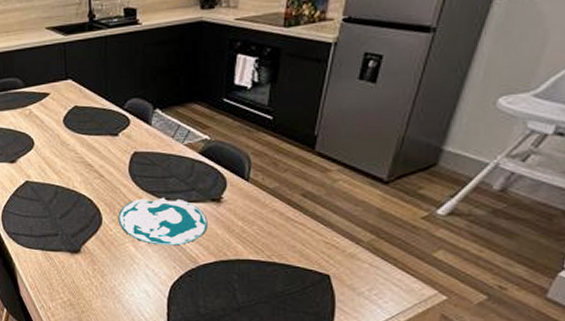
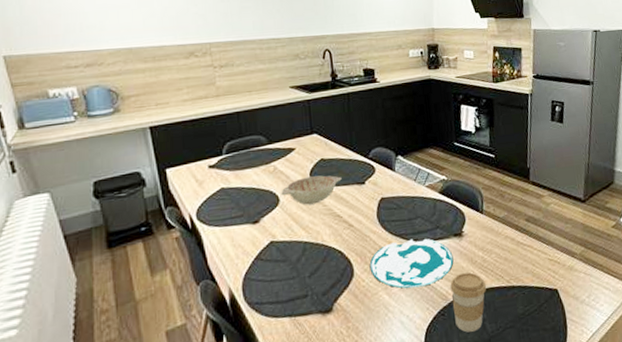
decorative bowl: none [36,123,95,151] -> present [281,175,342,205]
coffee cup: none [201,240,241,298] -> present [450,272,486,333]

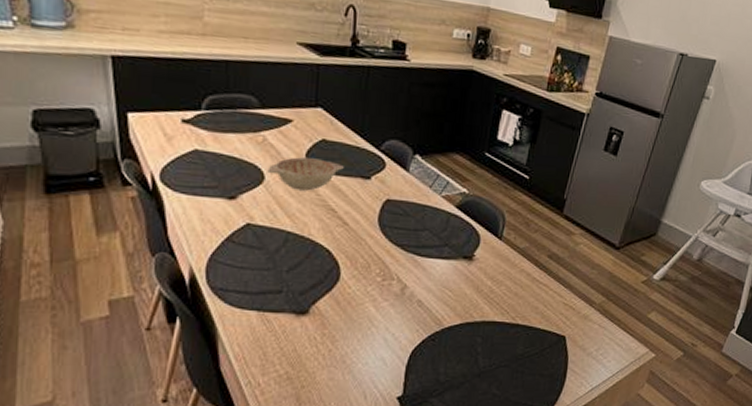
plate: present [369,238,454,289] -> none [359,252,458,306]
coffee cup: present [450,272,486,333] -> none [445,300,488,363]

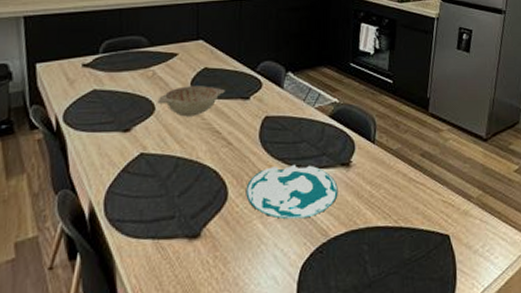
plate: none [359,252,458,306] -> present [246,164,338,220]

